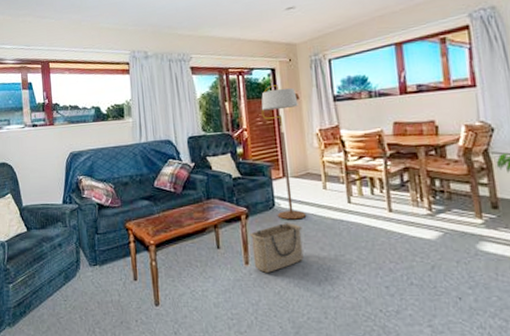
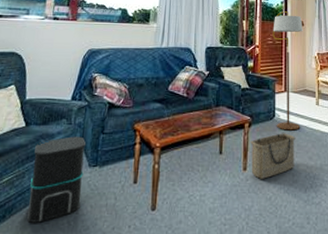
speaker: none [39,238,88,317] -> present [27,136,86,223]

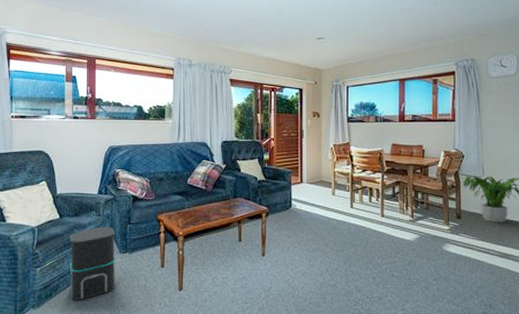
basket: present [250,133,296,179] -> none [268,222,312,264]
floor lamp: present [272,11,303,131] -> none [288,103,319,220]

